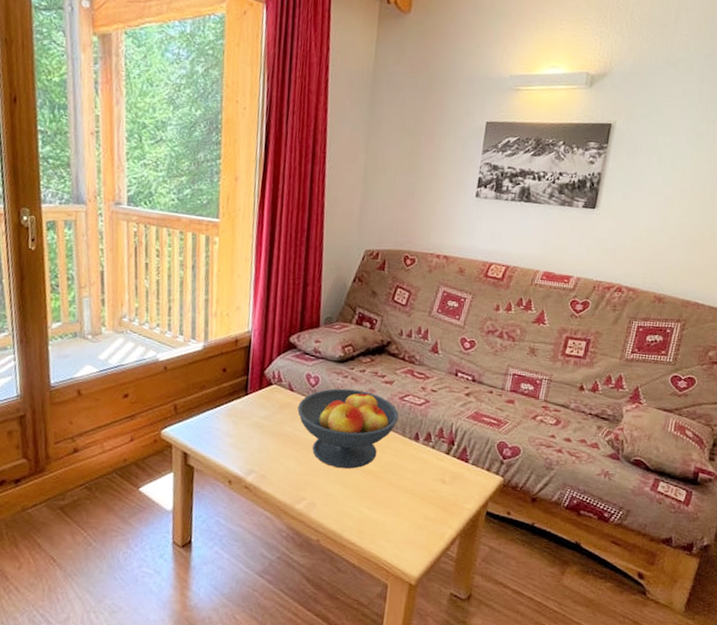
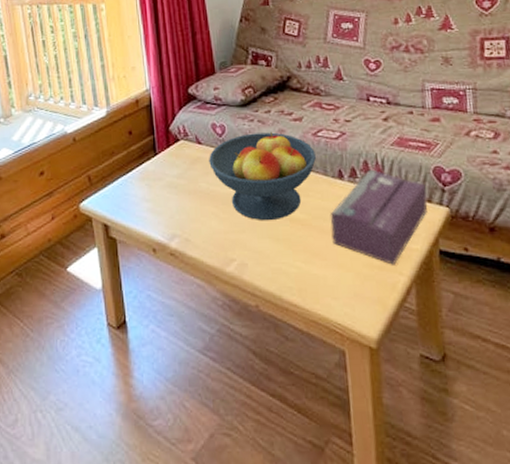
tissue box: none [397,436,489,519] -> present [330,169,428,265]

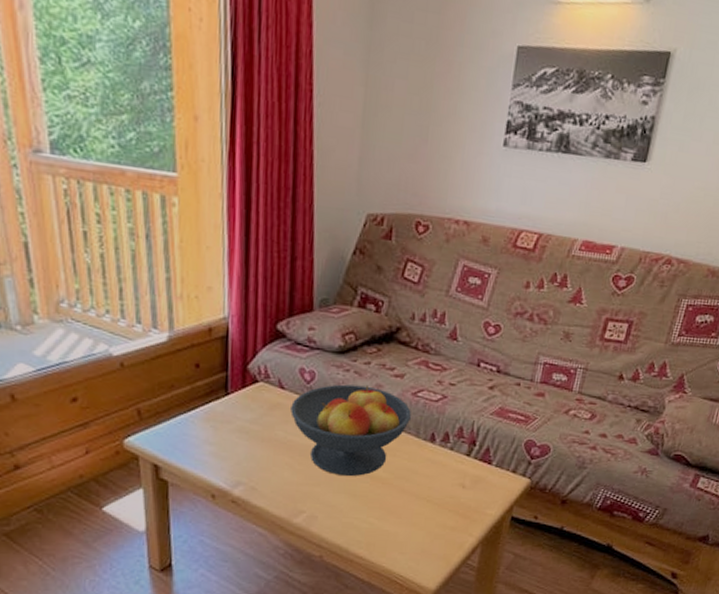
tissue box: present [330,169,428,265] -> none [410,436,514,527]

